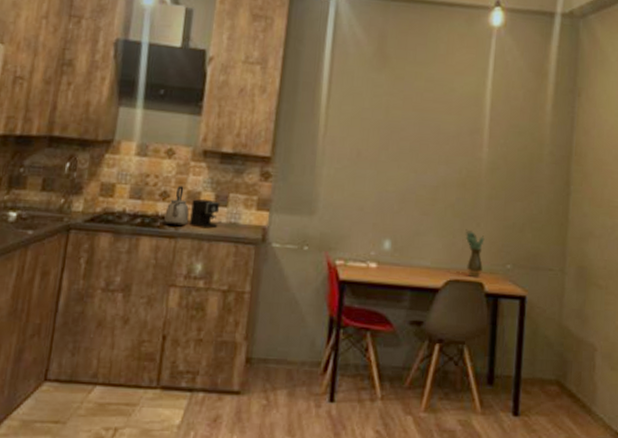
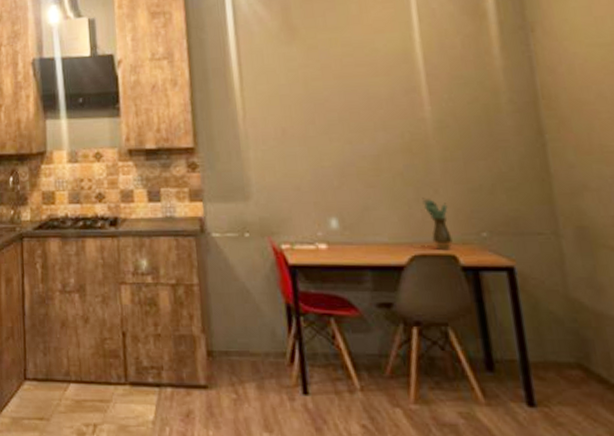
kettle: present [164,186,189,227] -> none [103,186,127,226]
coffee maker: present [190,198,223,229] -> none [126,196,159,225]

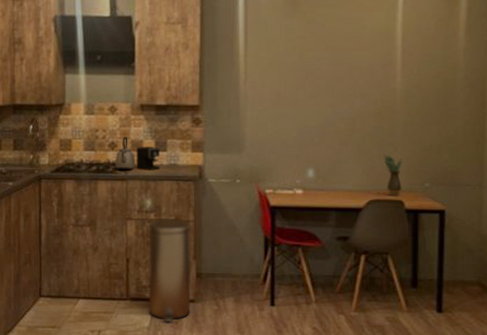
kettle: none [103,186,127,226] -> present [115,137,136,171]
coffee maker: none [126,196,159,225] -> present [136,146,164,171]
pedal bin: none [146,281,204,415] -> present [148,218,192,323]

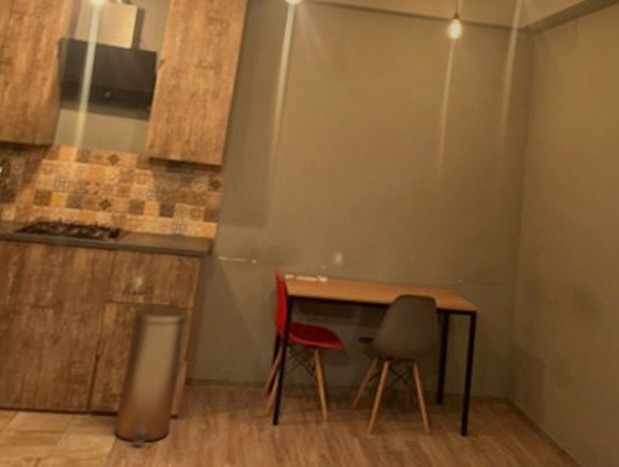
kettle: present [115,137,136,171] -> none [103,194,131,238]
coffee maker: present [136,146,164,171] -> none [131,208,167,241]
vase: present [383,154,402,197] -> none [418,243,437,293]

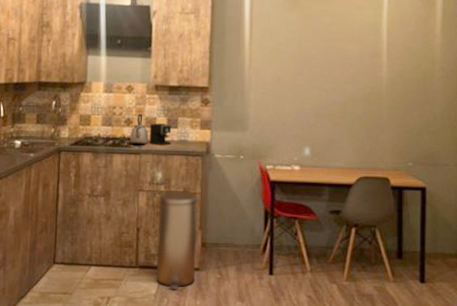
kettle: none [103,194,131,238] -> present [130,114,149,145]
coffee maker: none [131,208,167,241] -> present [150,123,175,146]

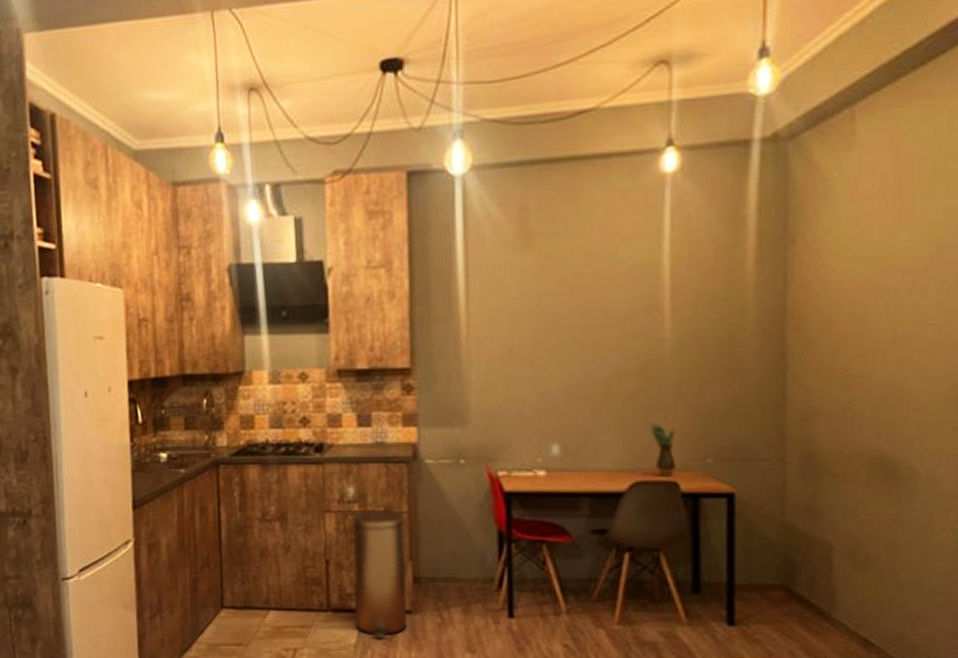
kettle: present [130,114,149,145] -> none [308,410,333,452]
coffee maker: present [150,123,175,146] -> none [334,420,369,451]
vase: none [371,136,388,175] -> present [650,423,676,478]

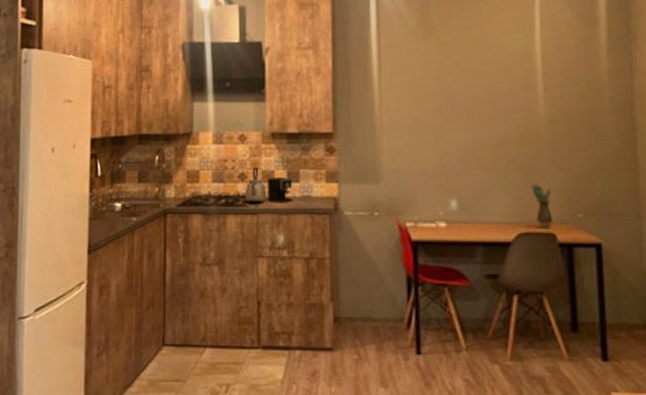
kettle: none [308,410,333,452] -> present [245,167,267,204]
coffee maker: none [334,420,369,451] -> present [267,176,297,203]
pedal bin: present [352,509,408,639] -> none [281,255,329,375]

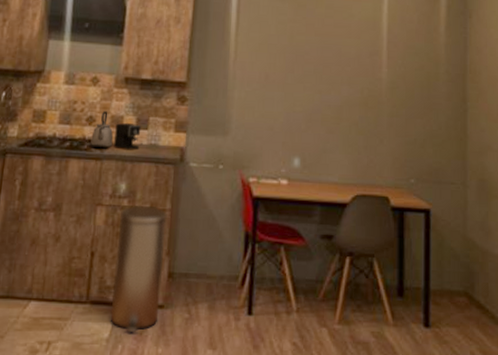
pedal bin: none [281,255,329,375] -> present [110,205,167,333]
vase: present [531,183,553,230] -> none [369,146,388,193]

